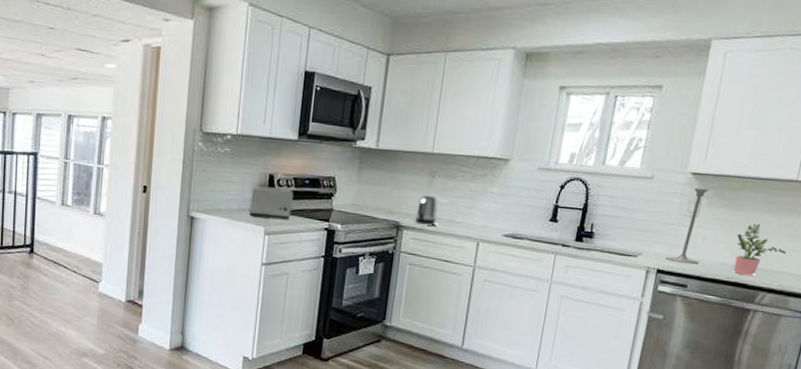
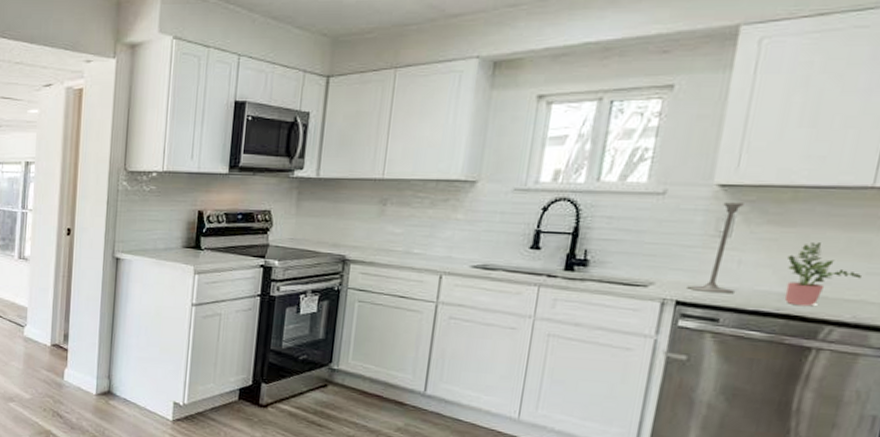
toaster: present [249,184,294,220] -> none [177,222,226,258]
kettle: present [414,195,439,226] -> none [363,225,391,258]

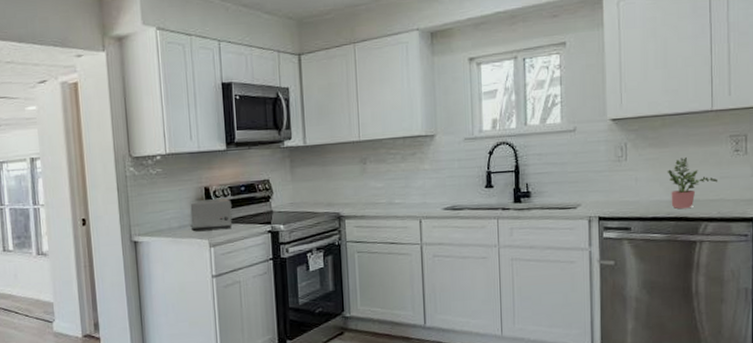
toaster: none [177,222,226,258] -> present [188,198,233,231]
candlestick: present [687,202,744,294] -> none [604,132,637,207]

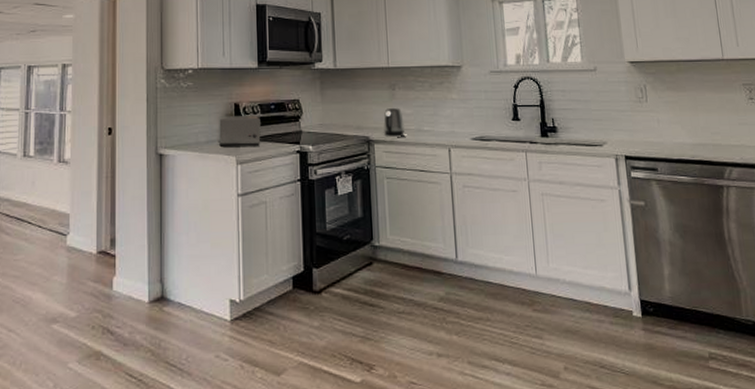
kettle: none [354,181,376,212] -> present [383,107,405,137]
potted plant: present [667,158,717,209] -> none [687,102,736,153]

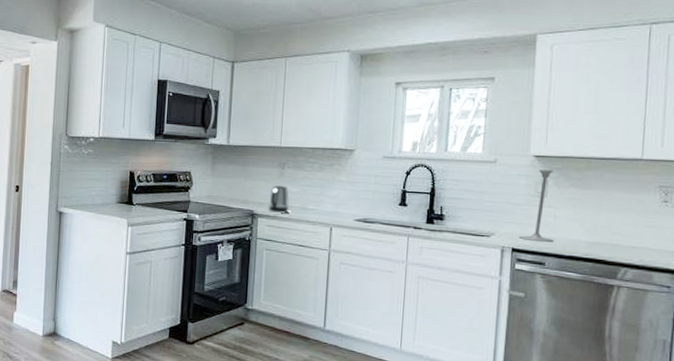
toaster: present [218,115,262,147] -> none [112,181,154,212]
candlestick: none [629,75,661,148] -> present [519,169,554,243]

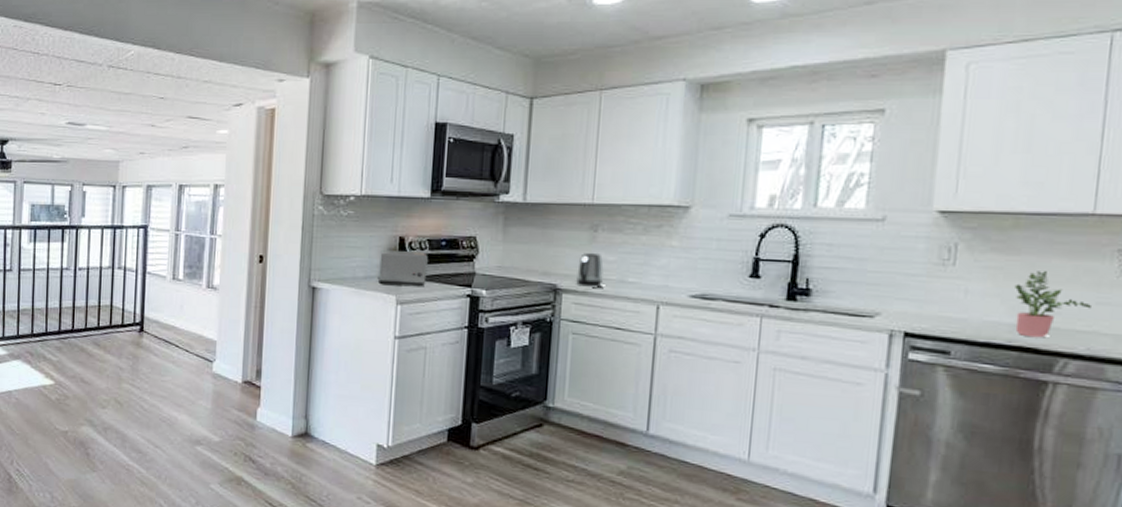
toaster: none [112,181,154,212] -> present [377,249,429,287]
candlestick: present [519,169,554,243] -> none [914,229,965,325]
potted plant: none [588,202,642,252] -> present [1013,271,1091,338]

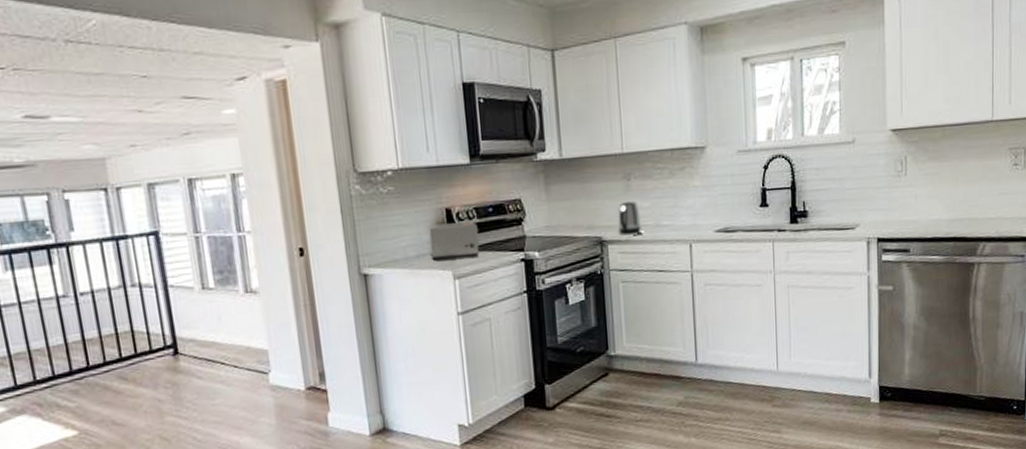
potted plant: present [1013,271,1091,338] -> none [946,172,996,229]

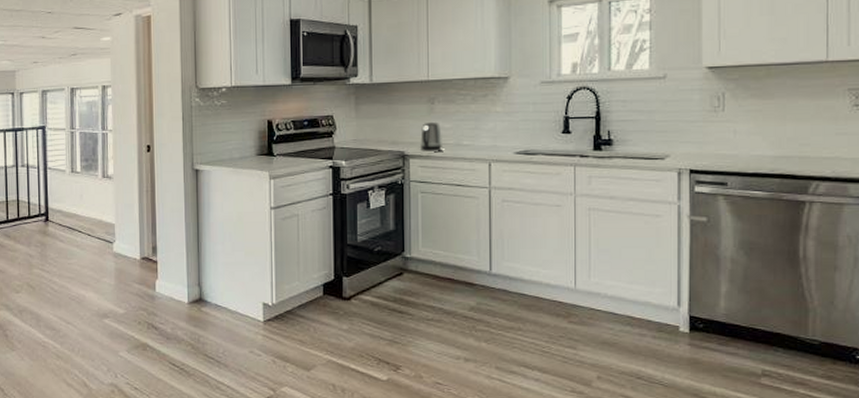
toaster: present [427,221,480,261] -> none [251,132,295,163]

